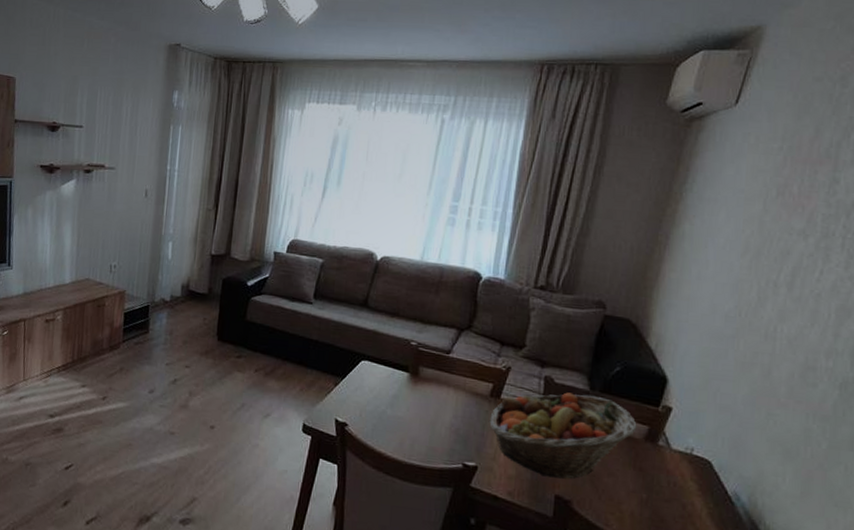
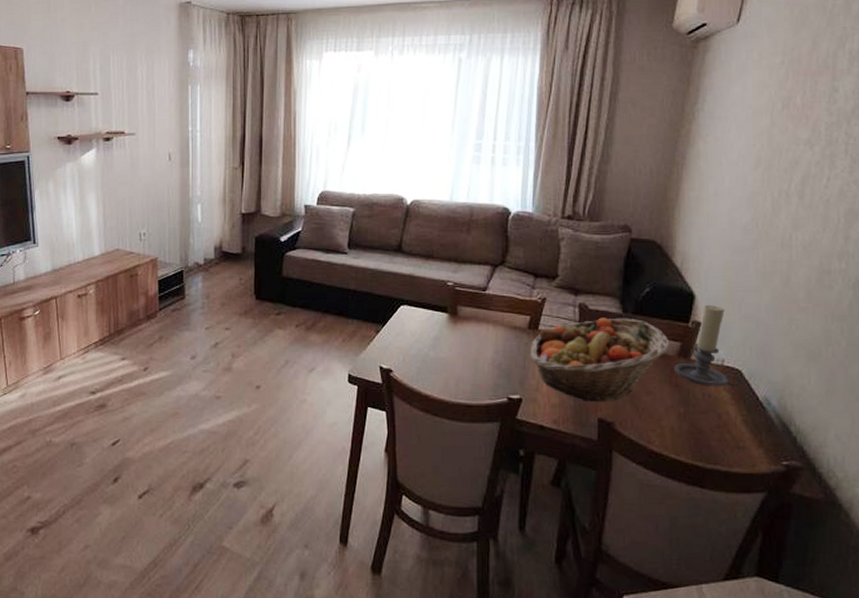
candle holder: none [639,390,710,478] -> present [674,305,741,387]

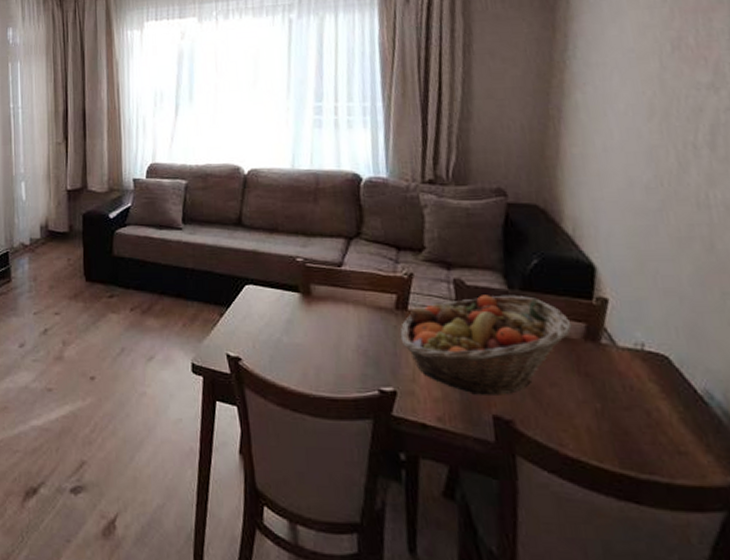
candle holder: present [674,305,741,387] -> none [581,278,671,377]

